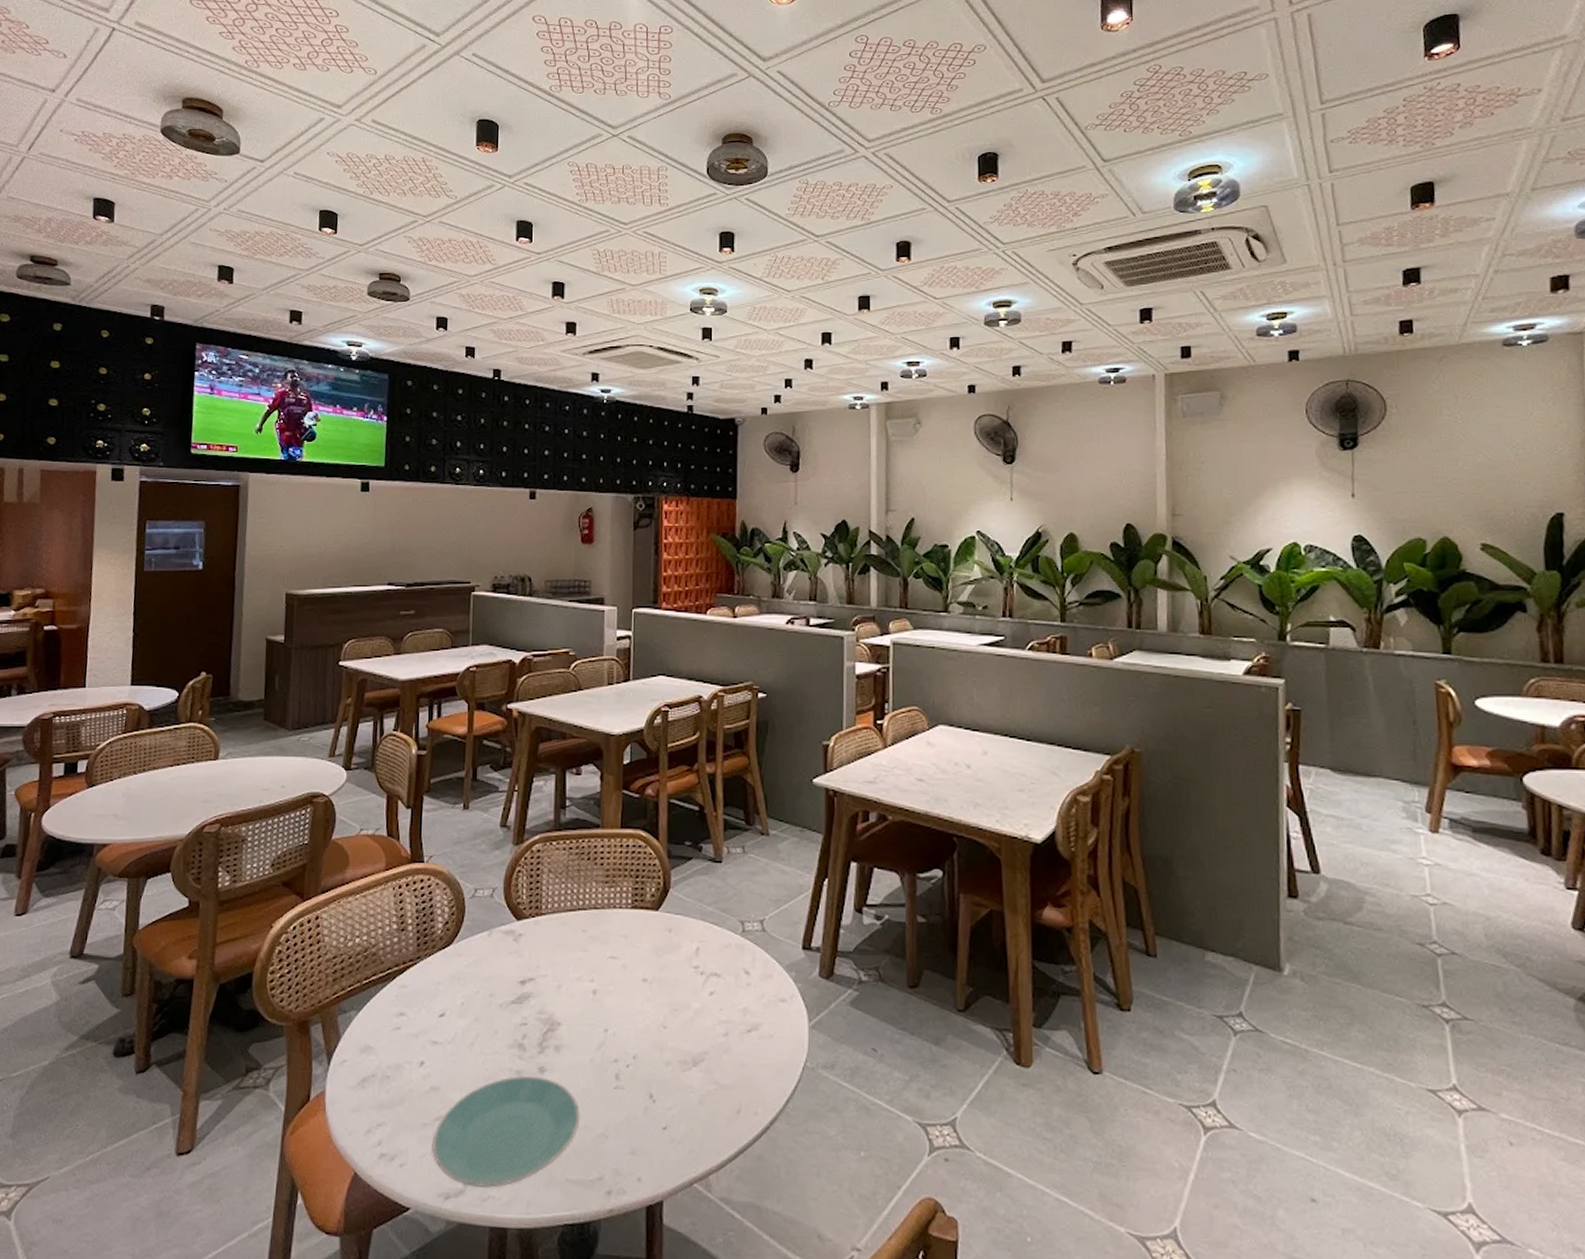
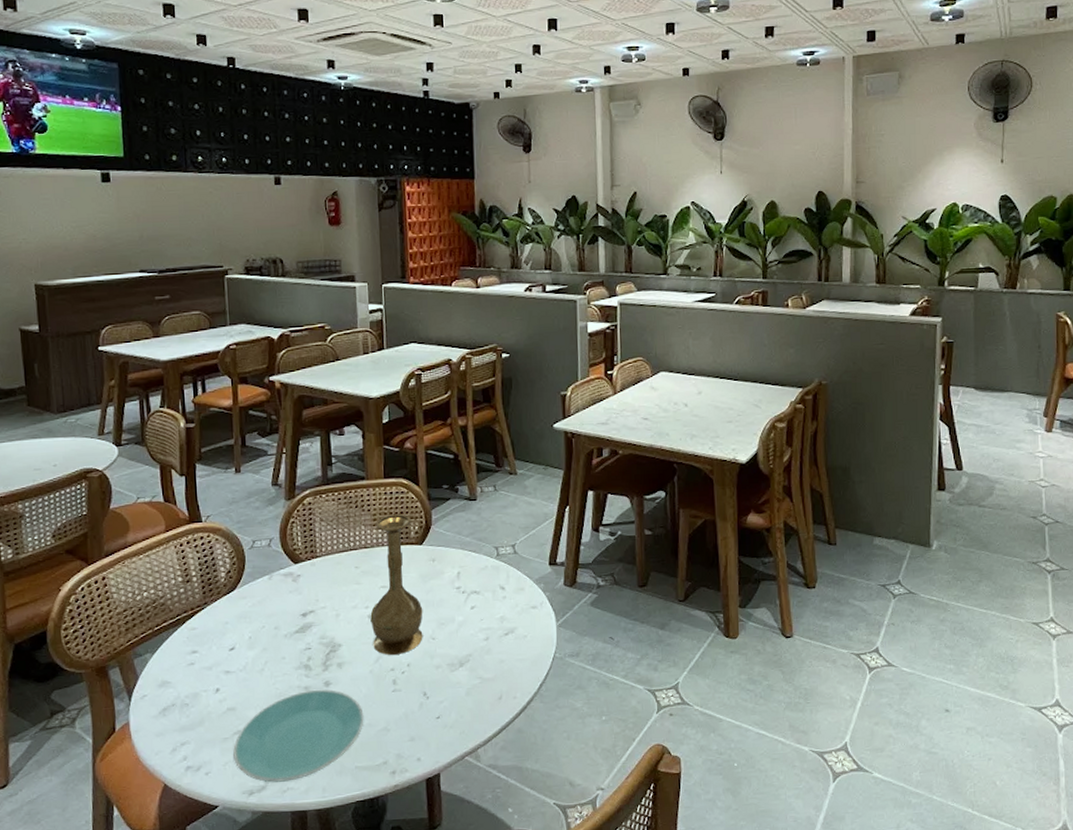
vase: none [595,871,655,1043] -> present [370,513,423,655]

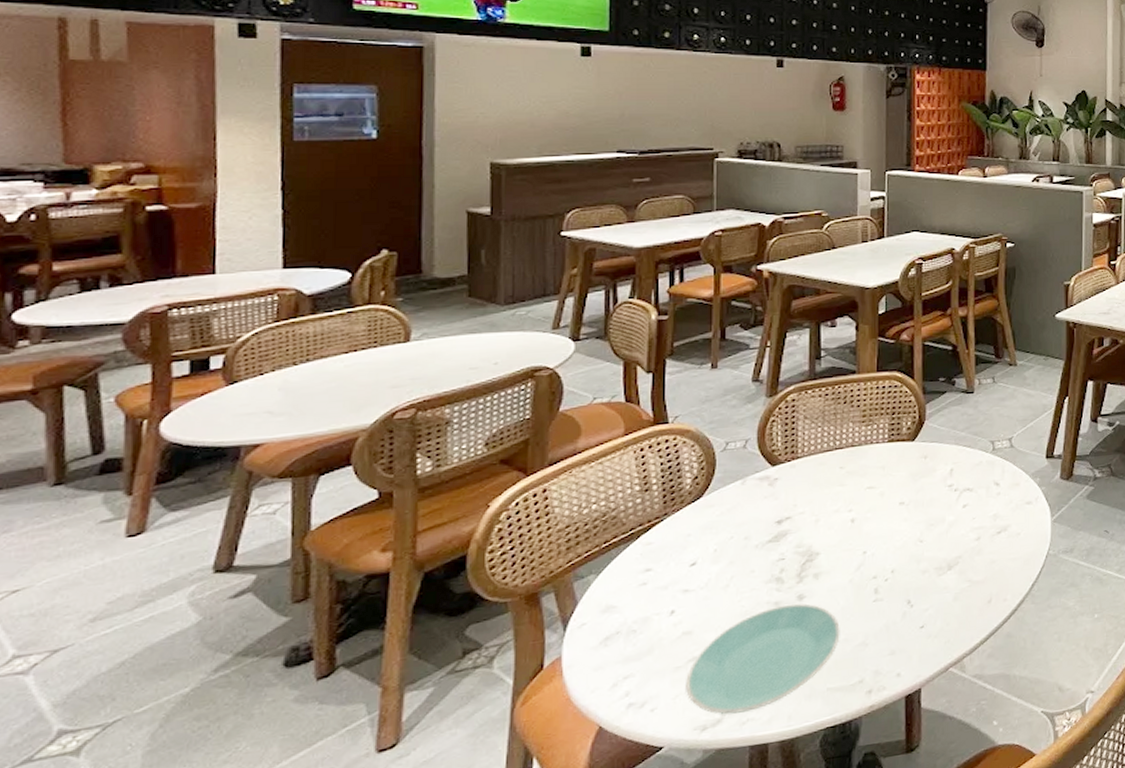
vase: present [370,513,423,655] -> none [853,409,912,562]

